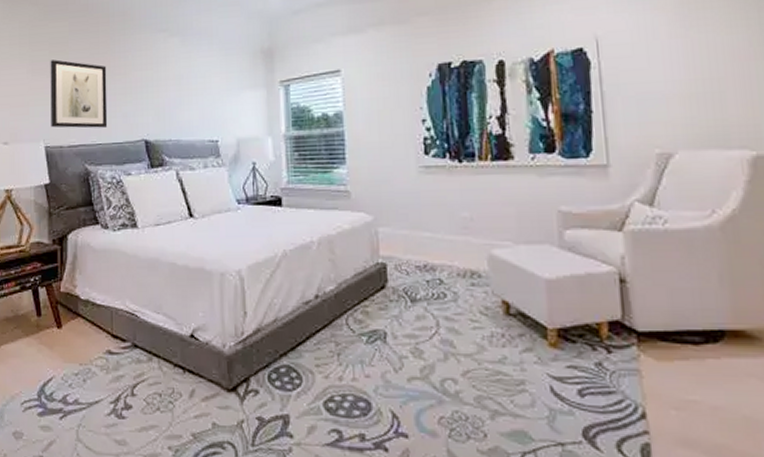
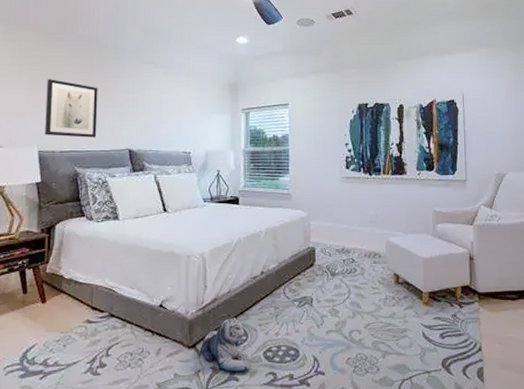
plush toy: none [244,355,309,427] -> present [202,318,252,373]

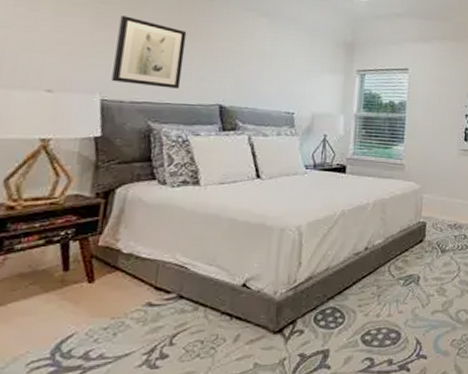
plush toy: present [202,318,252,373] -> none [289,298,347,360]

